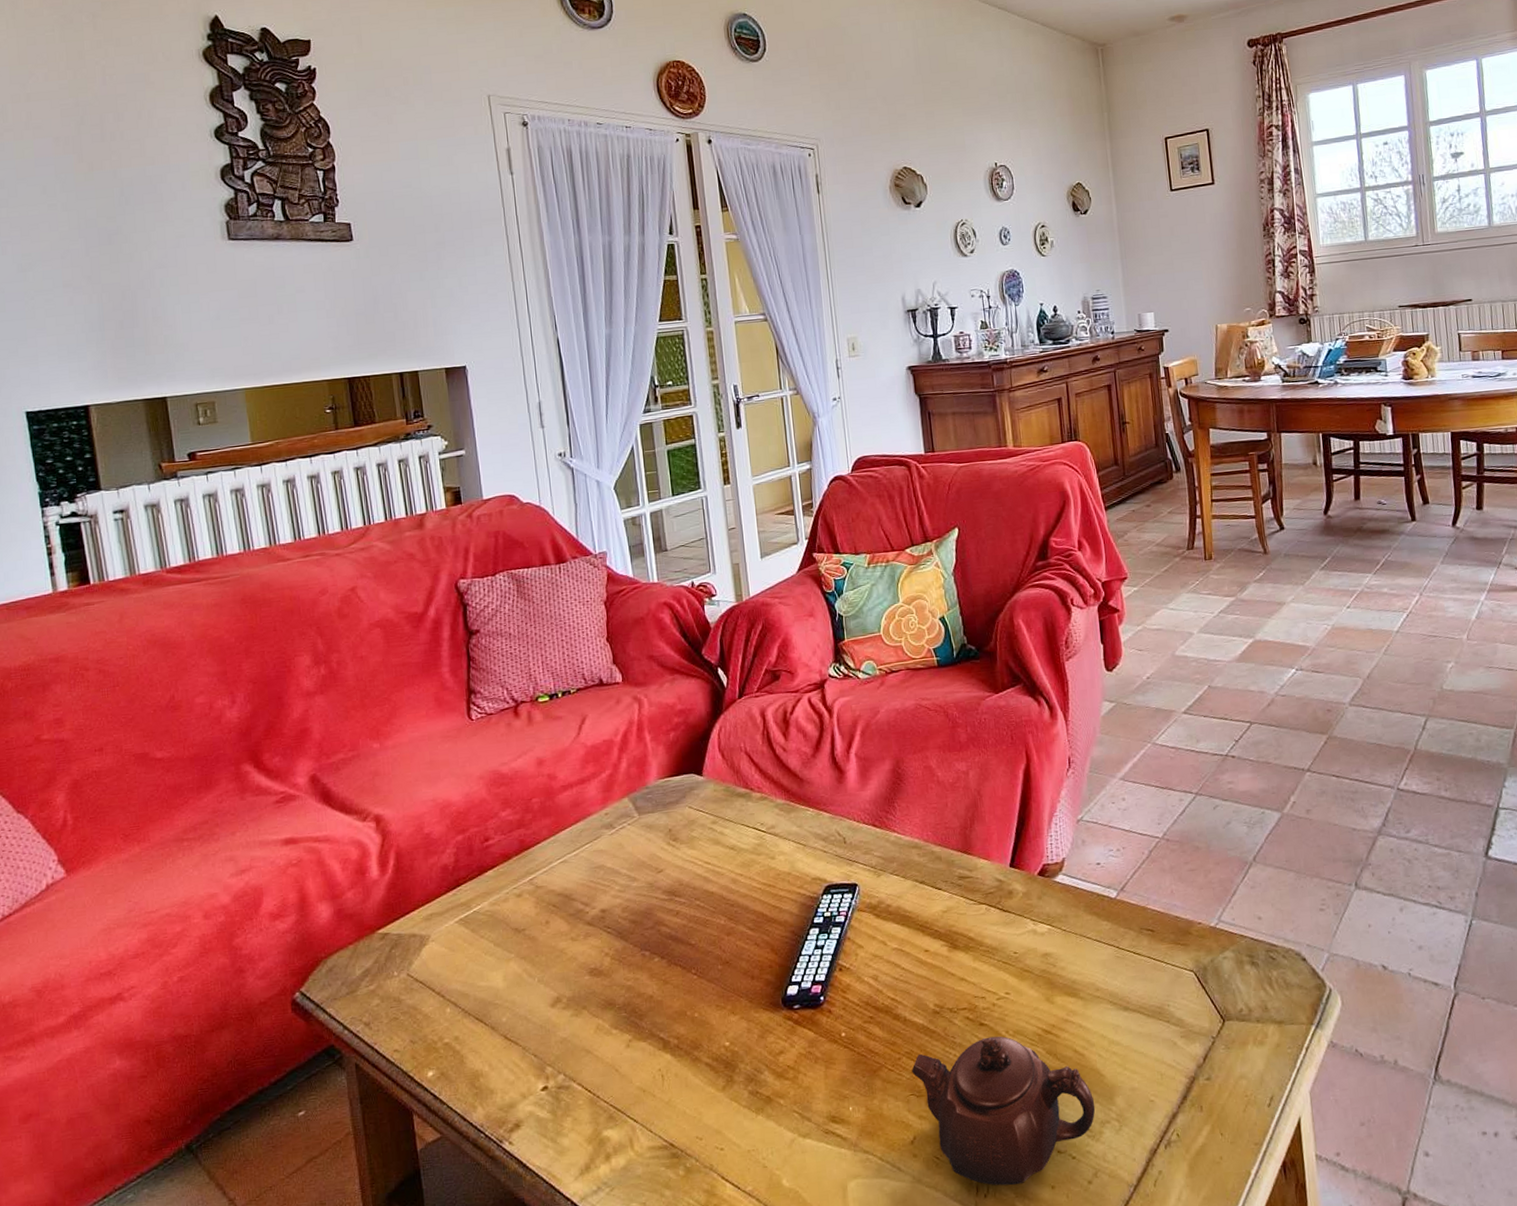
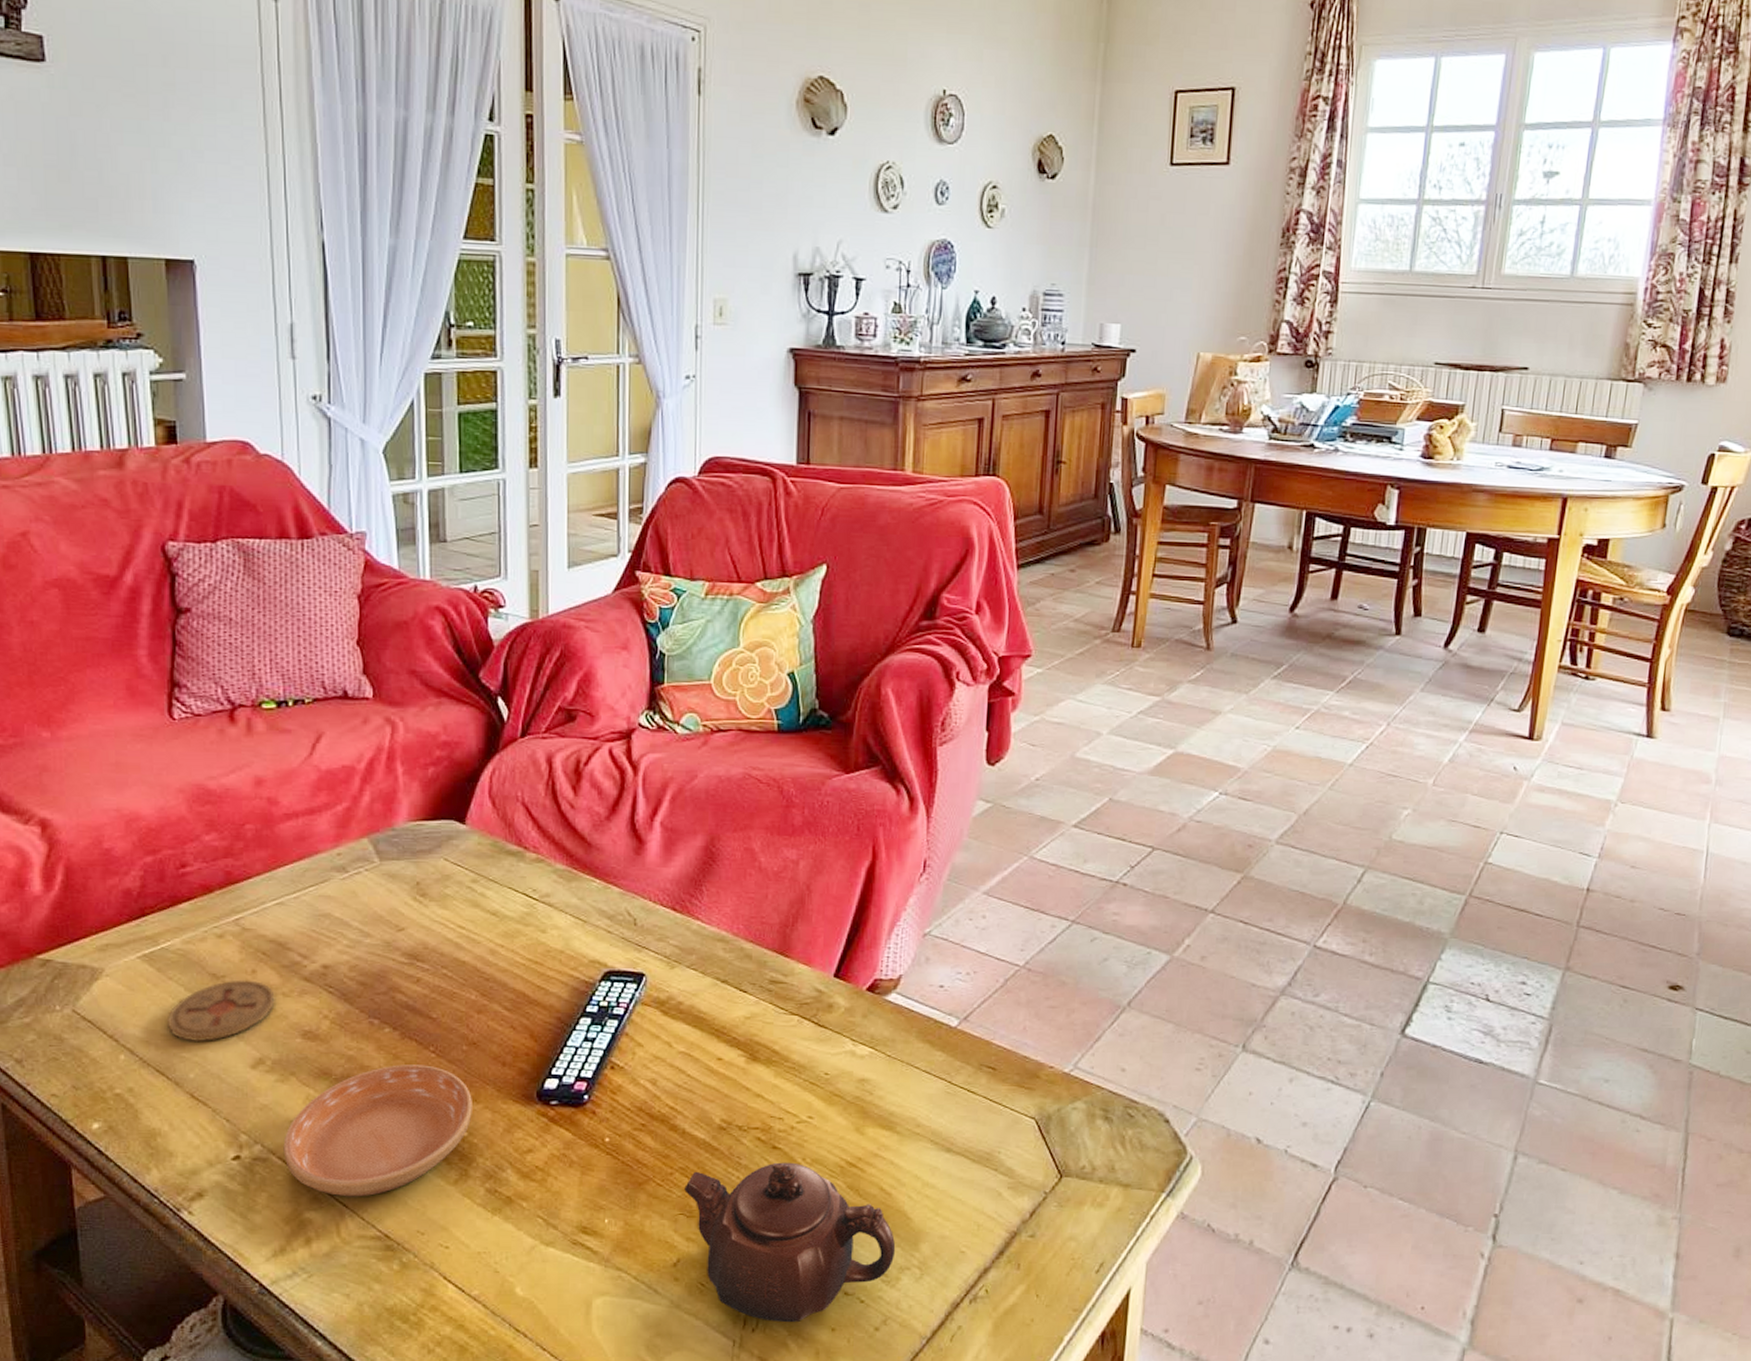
coaster: none [481,930,566,990] -> present [166,979,275,1043]
saucer: none [581,986,732,1113] -> present [283,1065,472,1197]

